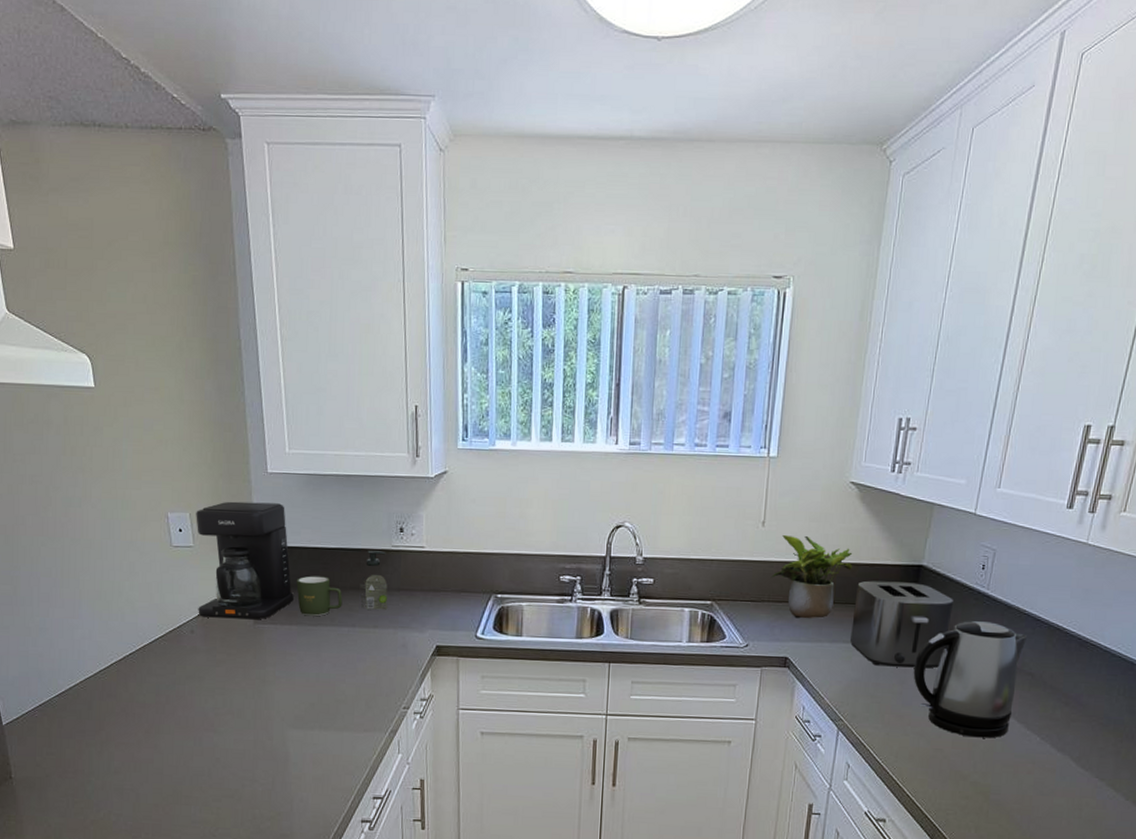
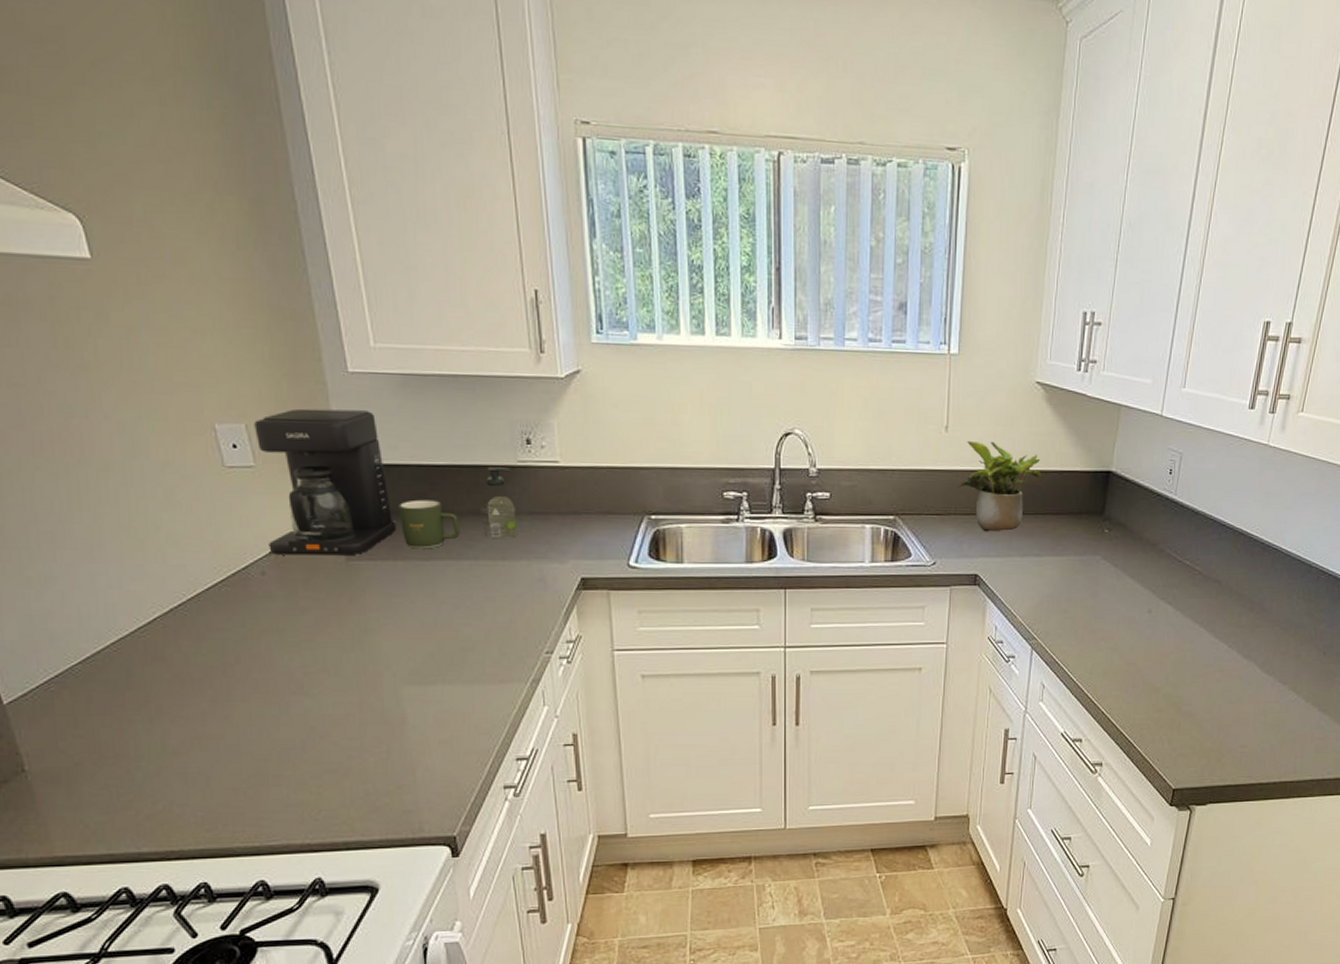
toaster: present [849,580,954,669] -> none [1040,489,1143,580]
kettle: present [913,621,1027,738] -> none [1105,529,1213,649]

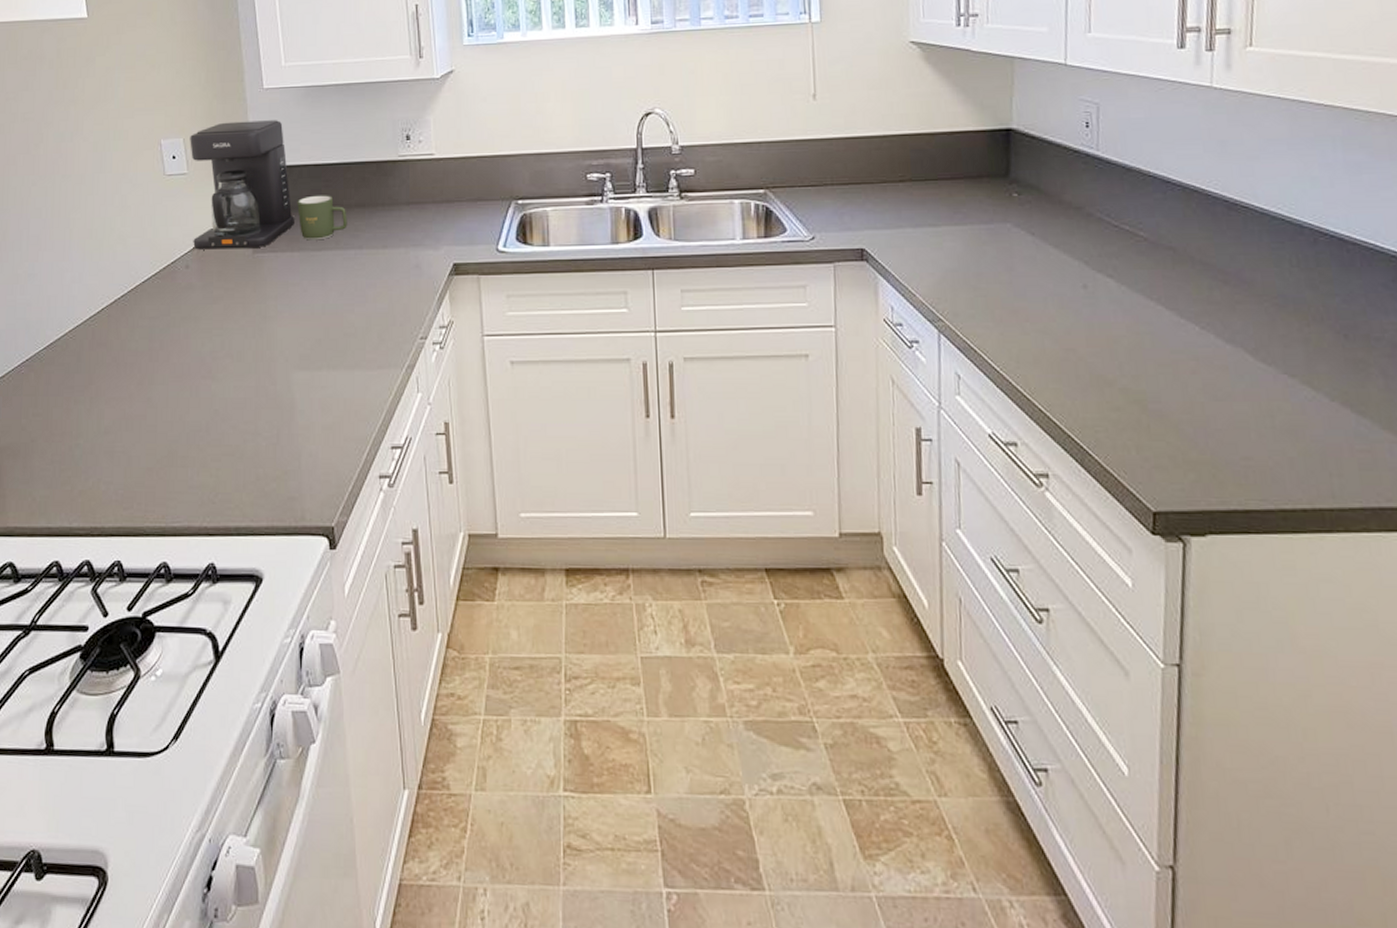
soap dispenser: present [480,467,518,538] -> none [365,162,397,228]
potted plant: present [958,441,1041,532] -> none [832,107,927,202]

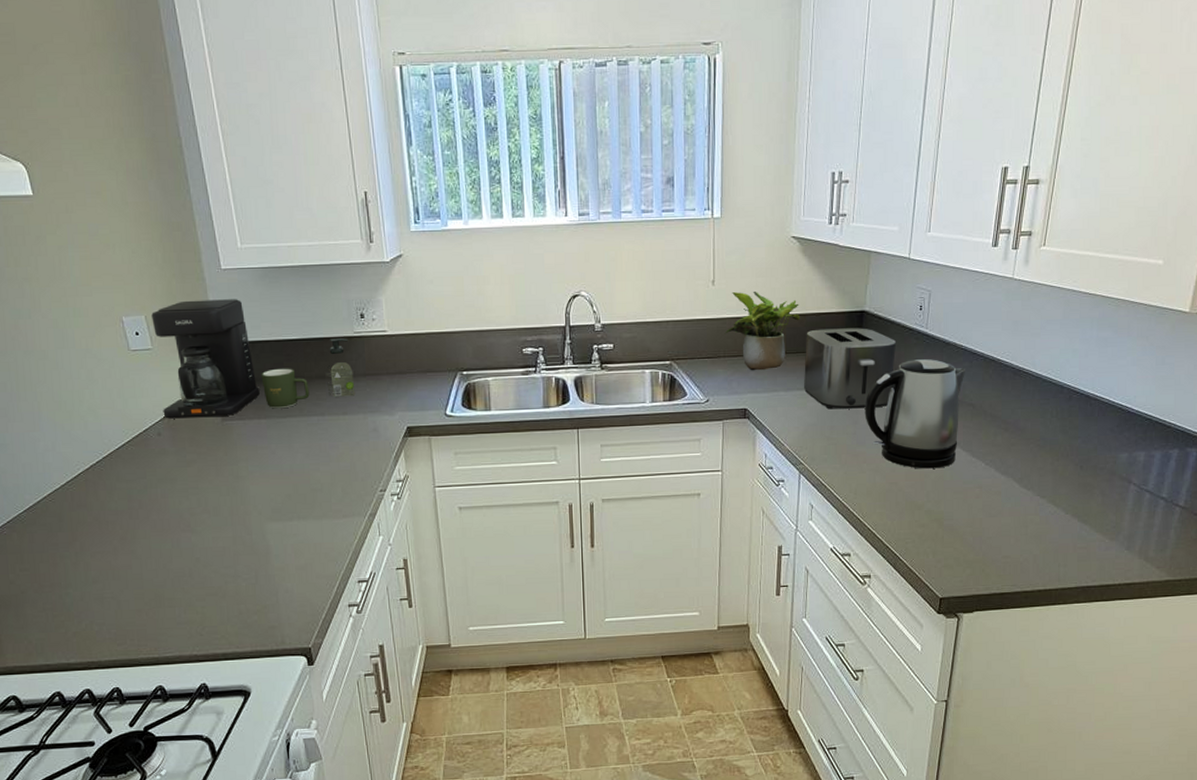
soap dispenser: none [365,162,397,228] -> present [325,338,356,397]
potted plant: none [832,107,927,202] -> present [725,292,800,371]
toaster: none [936,149,1058,251] -> present [803,328,897,410]
kettle: none [1021,189,1158,332] -> present [864,359,965,469]

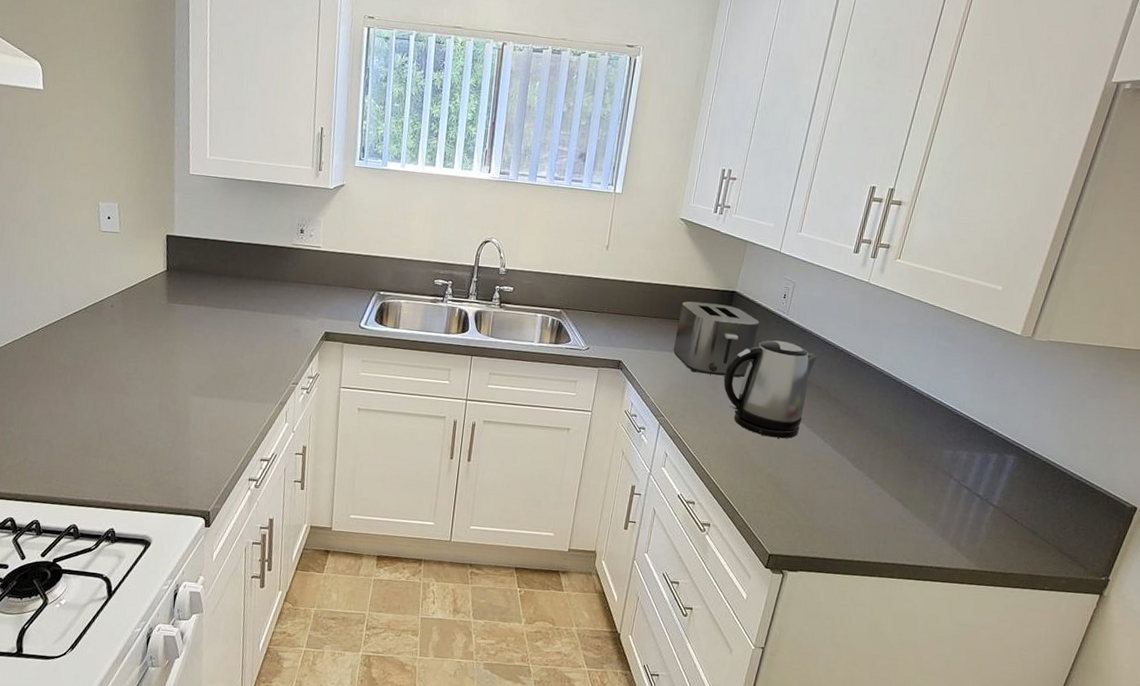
coffee maker: present [151,299,260,419] -> none [118,196,204,299]
mug: present [261,368,310,409] -> none [207,265,247,300]
soap dispenser: present [325,338,356,397] -> none [262,247,287,299]
potted plant: present [725,292,800,371] -> none [612,259,679,330]

